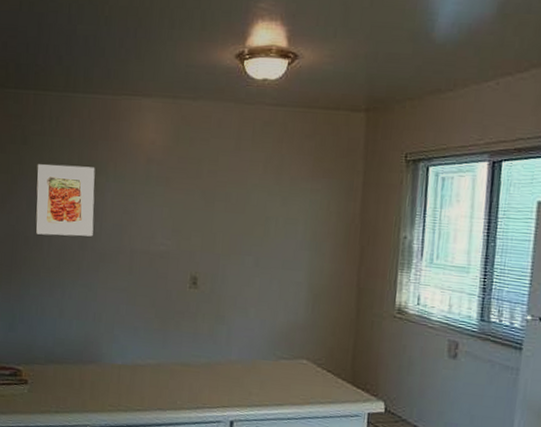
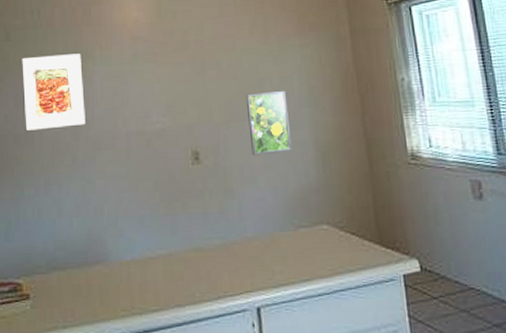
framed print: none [247,229,289,290] -> present [245,90,292,156]

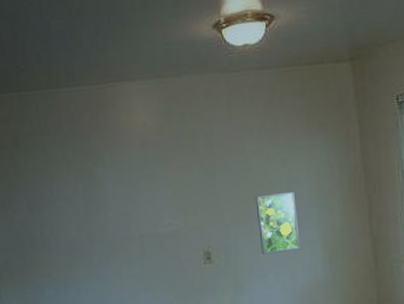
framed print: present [22,53,85,131] -> none [32,159,99,235]

